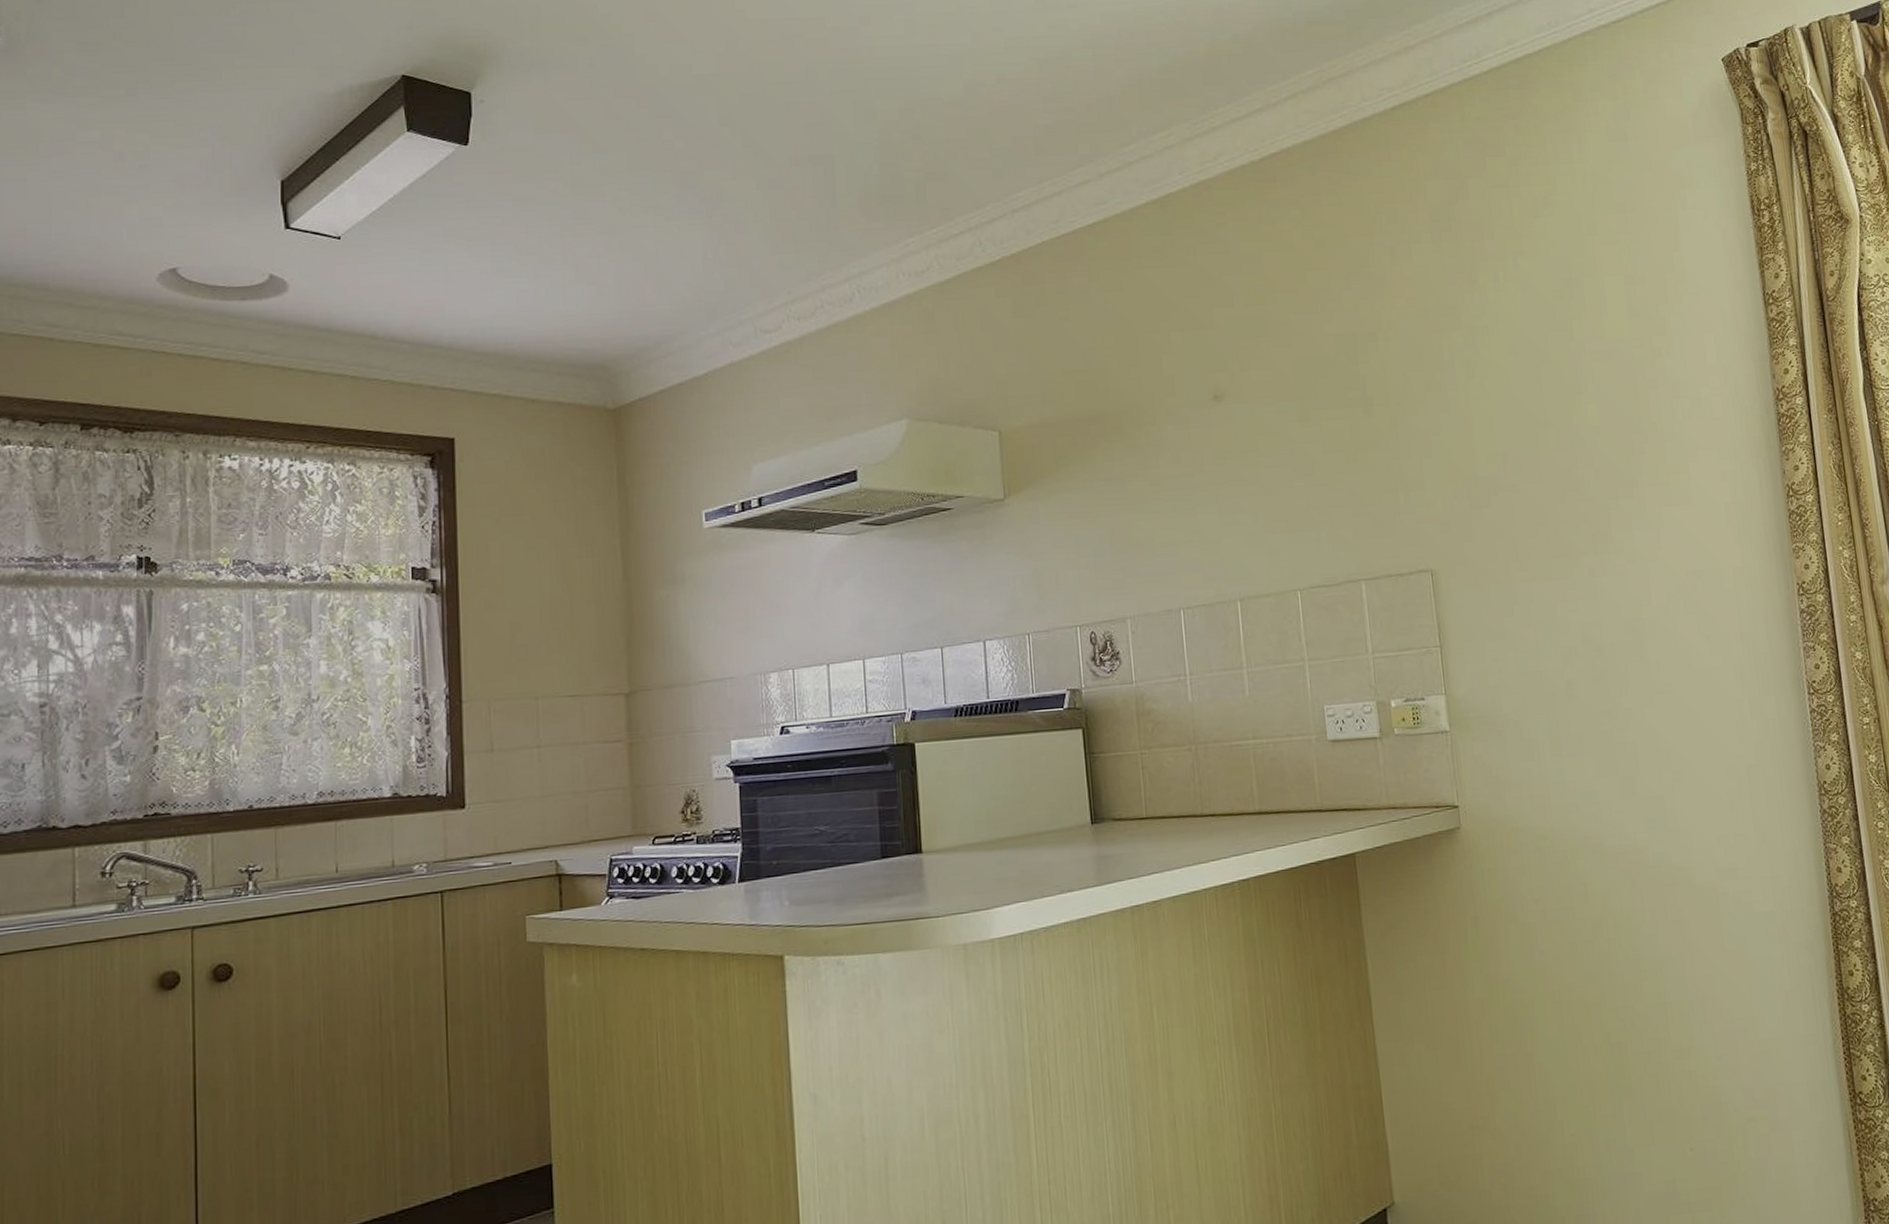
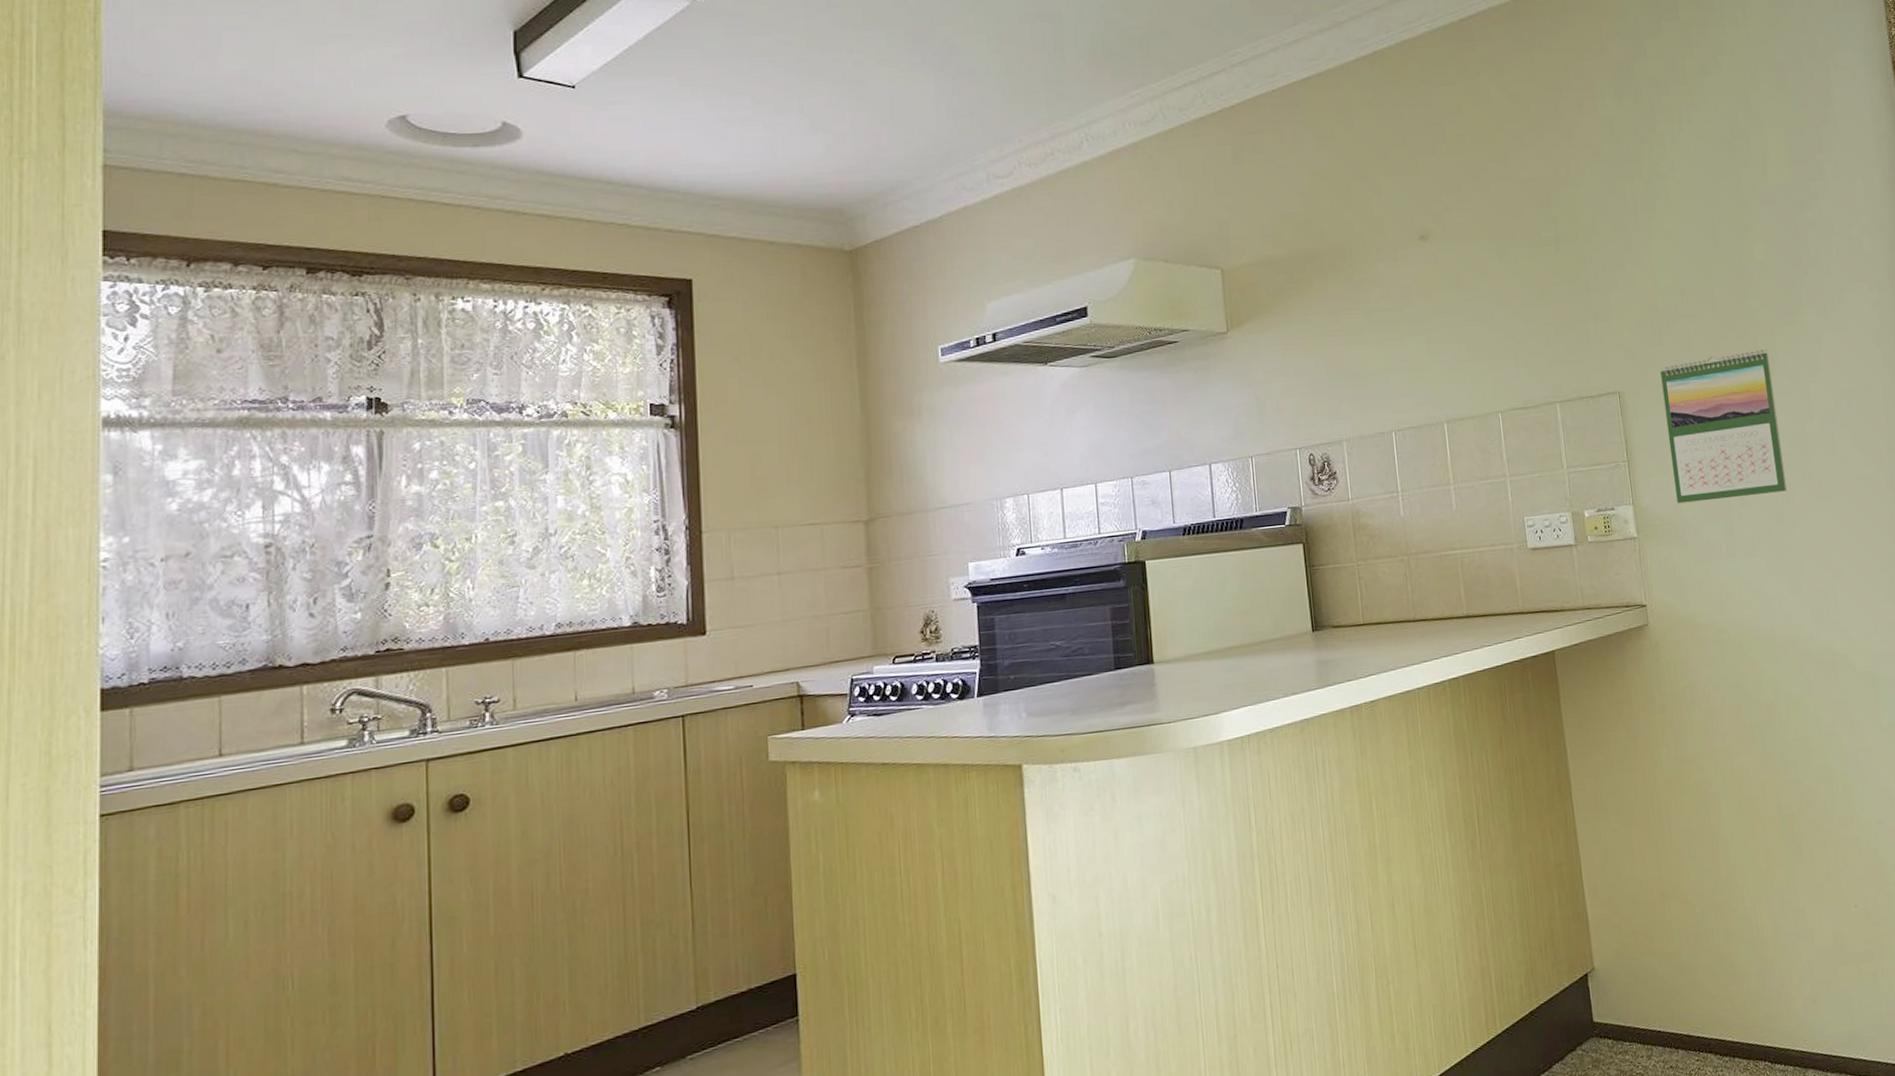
calendar: none [1478,524,1621,695] -> present [1660,349,1788,504]

